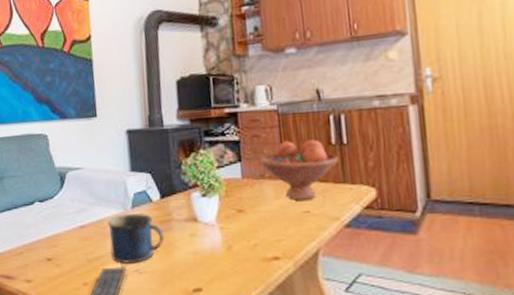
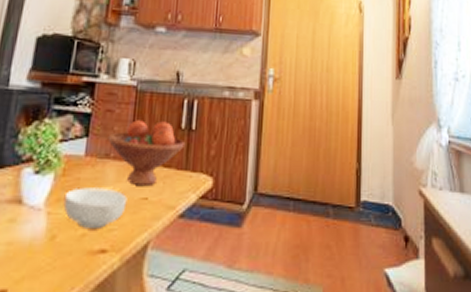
cereal bowl: none [231,204,290,239] -> present [63,187,128,228]

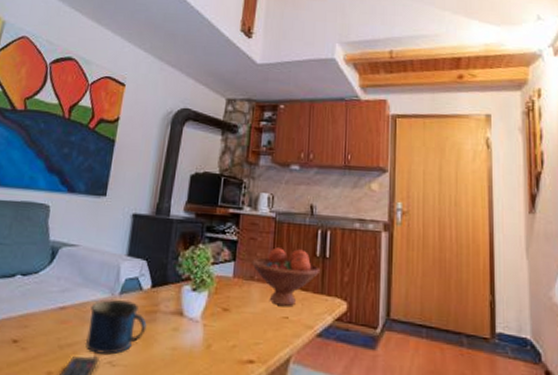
cereal bowl: present [63,187,128,228] -> none [216,305,271,341]

